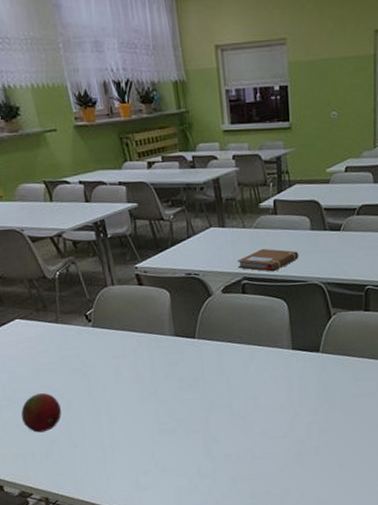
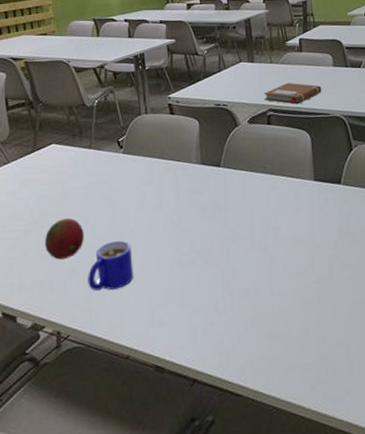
mug: none [69,412,116,460] -> present [88,240,134,291]

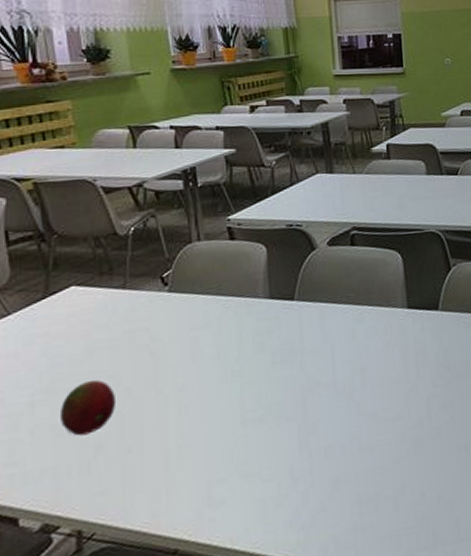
mug: present [88,240,134,291] -> none [121,402,184,471]
notebook: present [263,82,322,105] -> none [345,195,414,221]

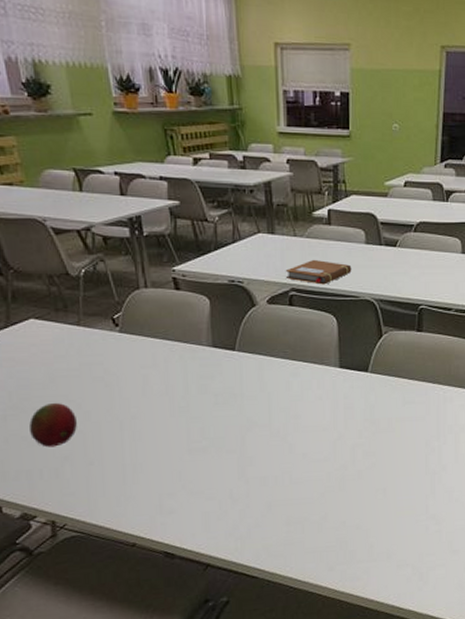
notebook: none [345,195,414,221] -> present [285,259,352,285]

